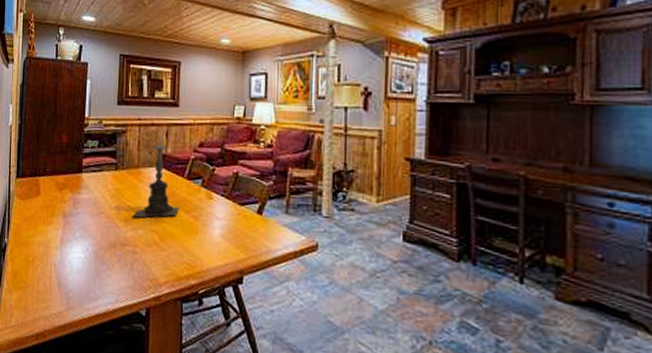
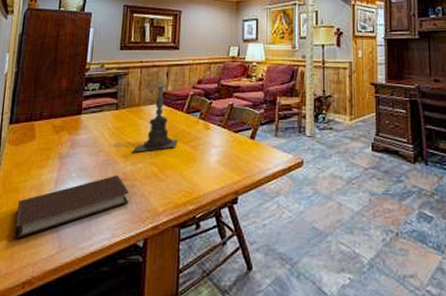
notebook: none [27,238,131,292] -> present [14,174,129,240]

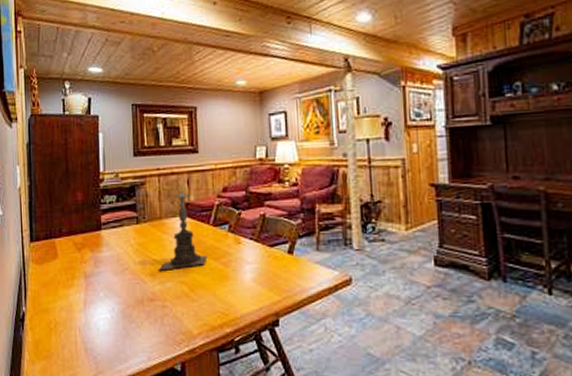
notebook: present [14,174,129,240] -> none [50,294,161,361]

